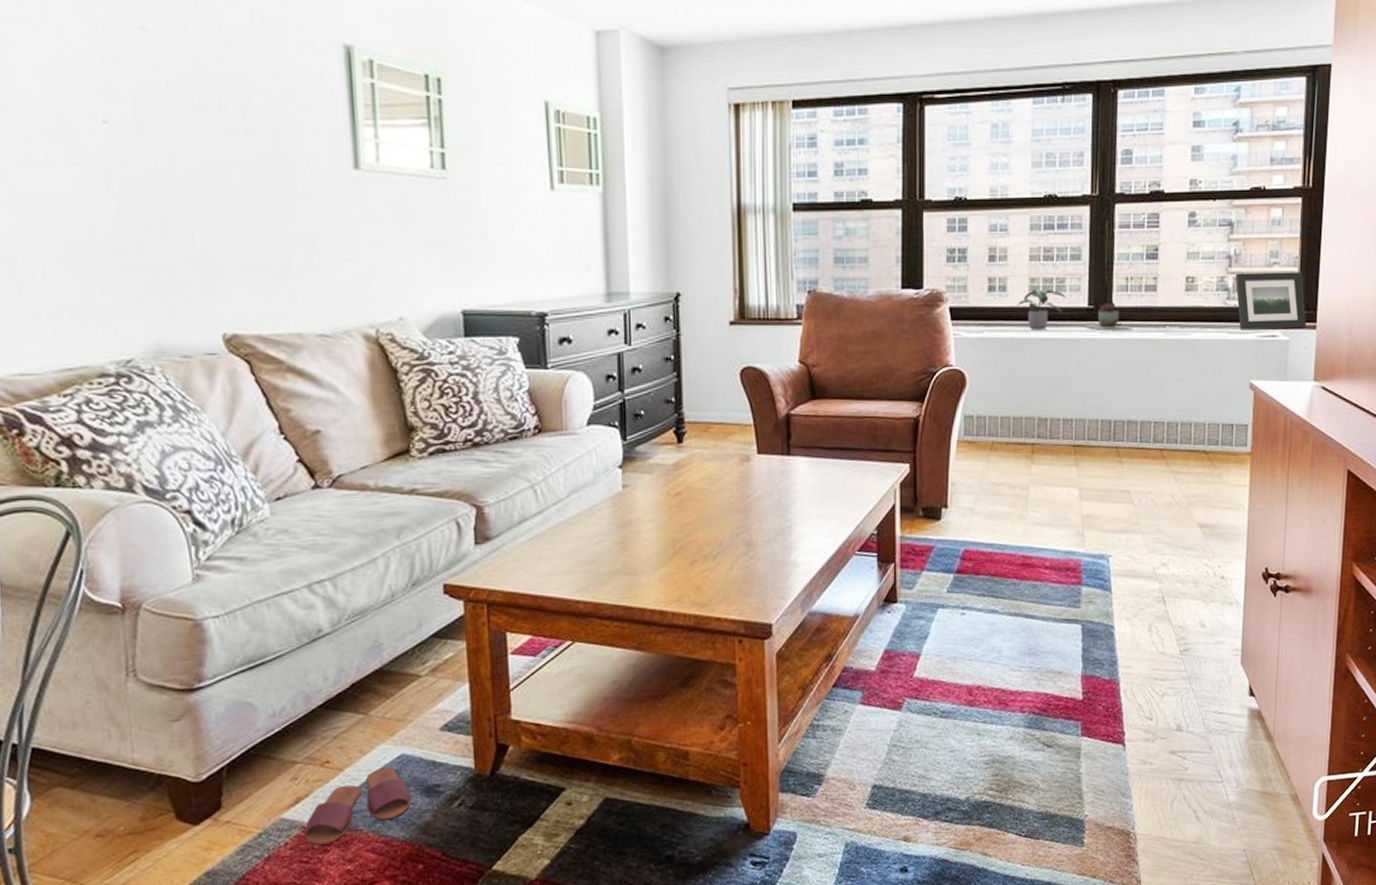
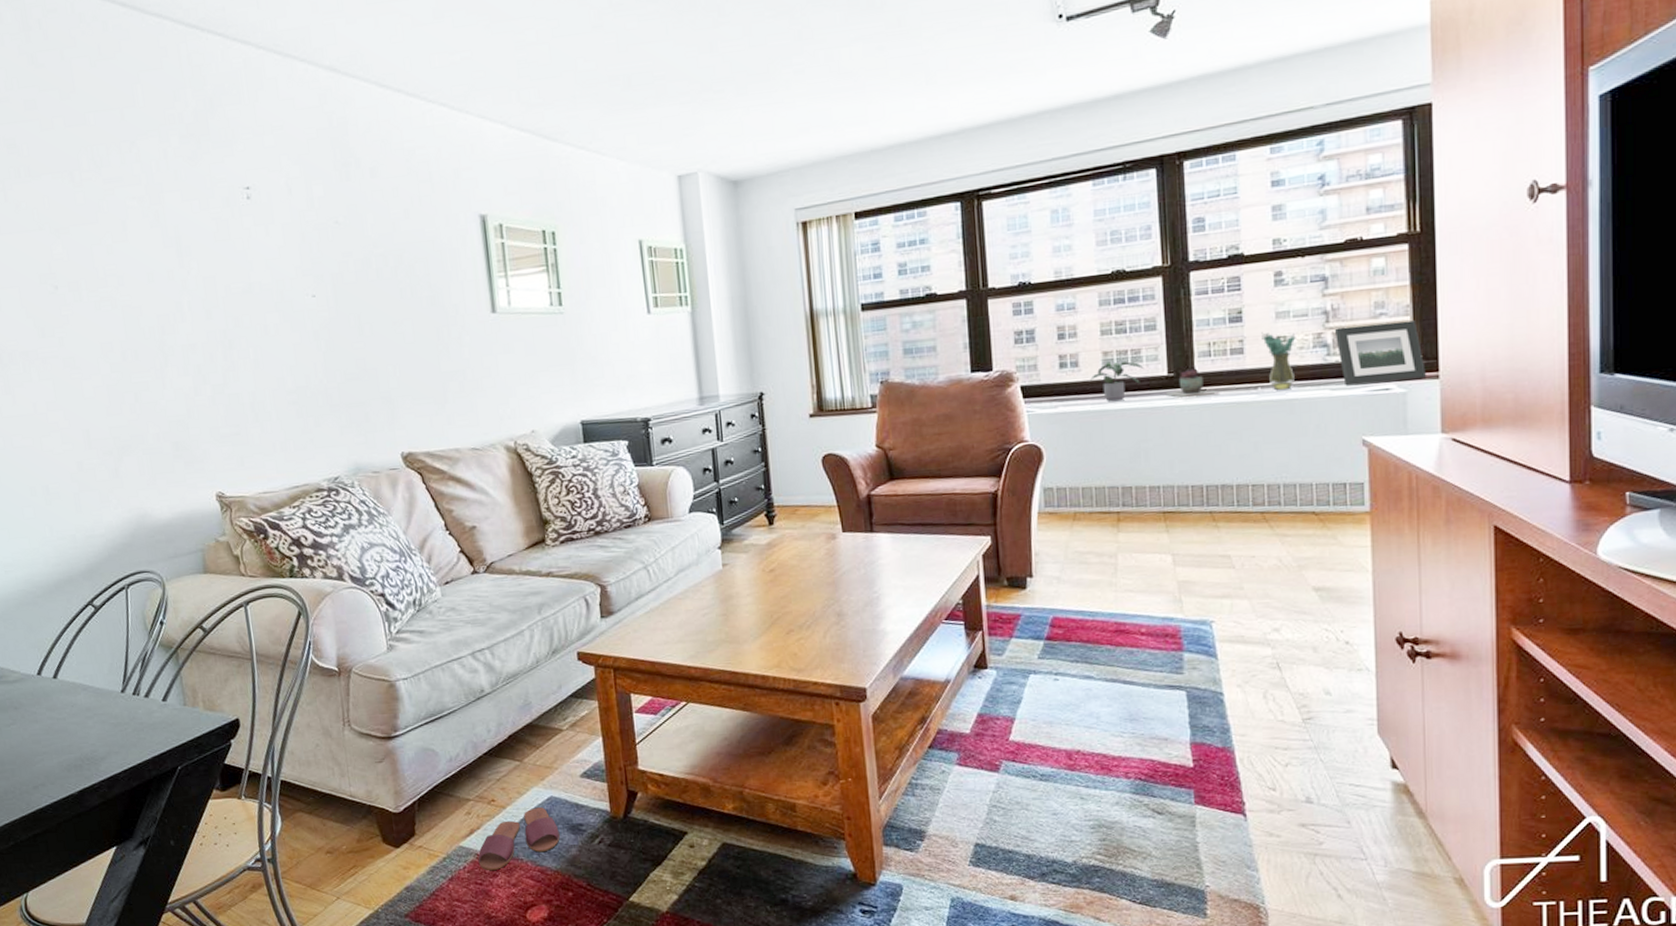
vase: none [1173,271,1203,329] -> present [1261,332,1296,390]

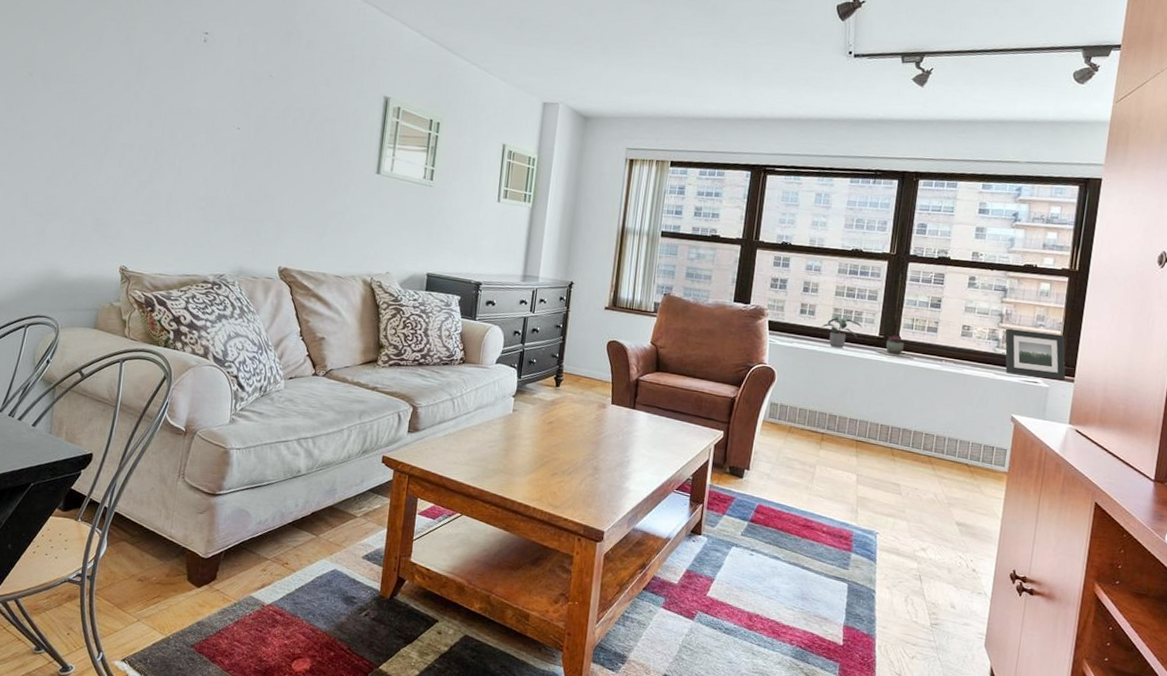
slippers: present [478,807,560,871] -> none [262,576,335,622]
vase: present [1261,332,1296,390] -> none [952,319,977,366]

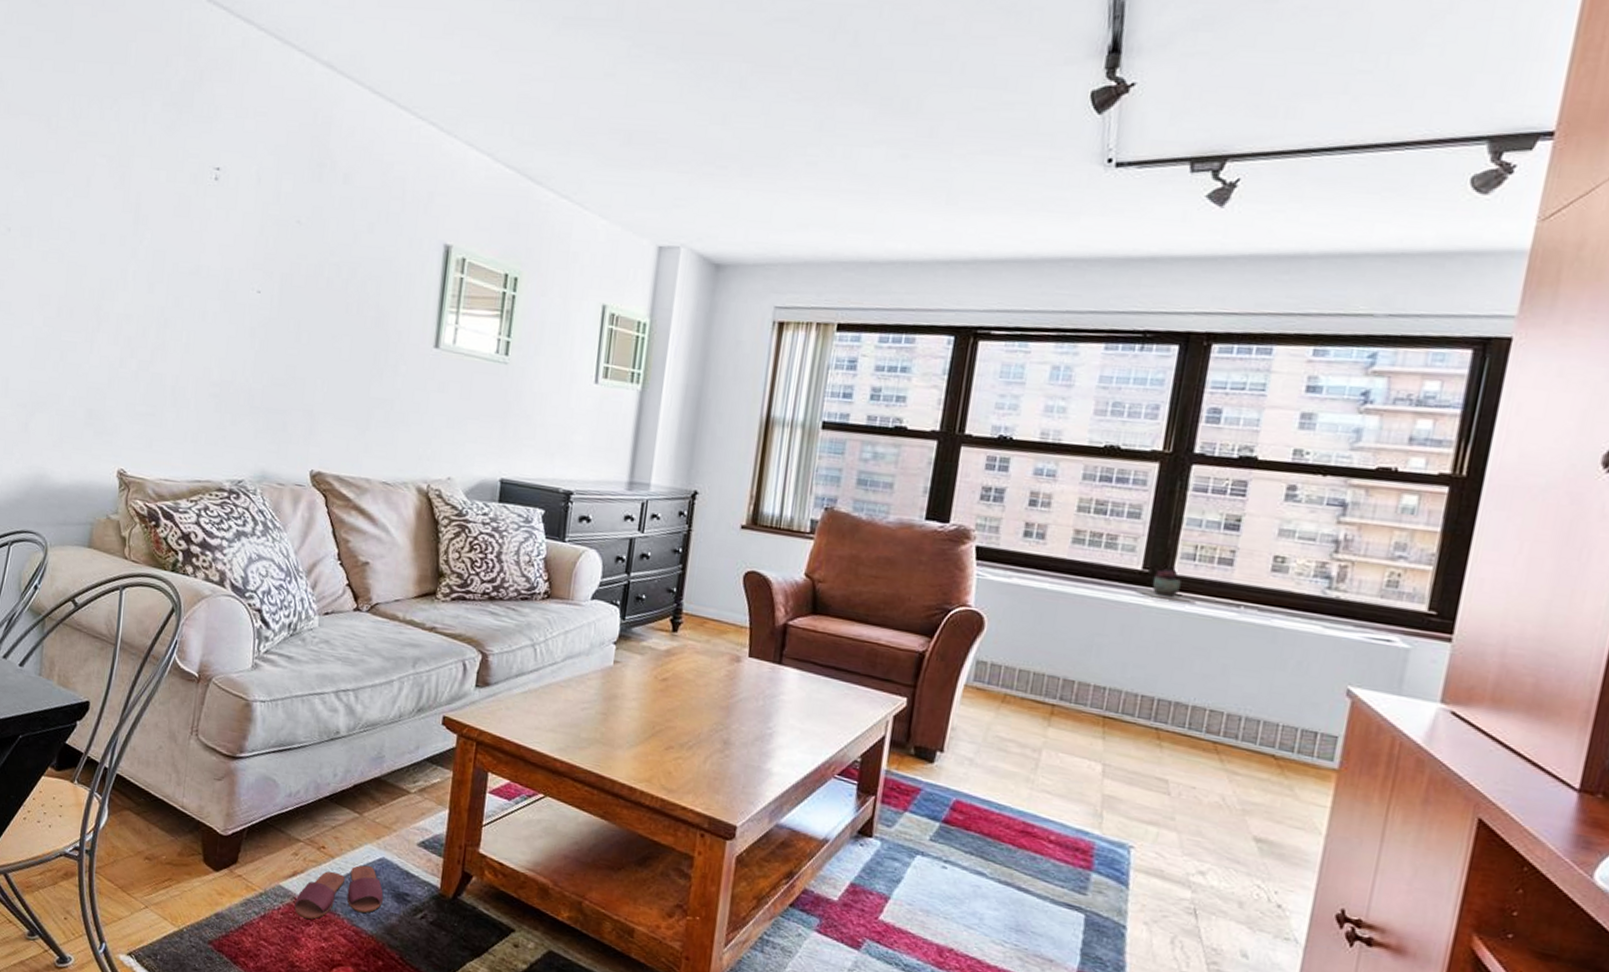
slippers: none [262,576,335,622] -> present [294,865,384,920]
potted plant: present [821,316,863,348] -> none [1054,541,1118,587]
picture frame: present [1005,328,1066,380] -> none [1340,561,1439,639]

